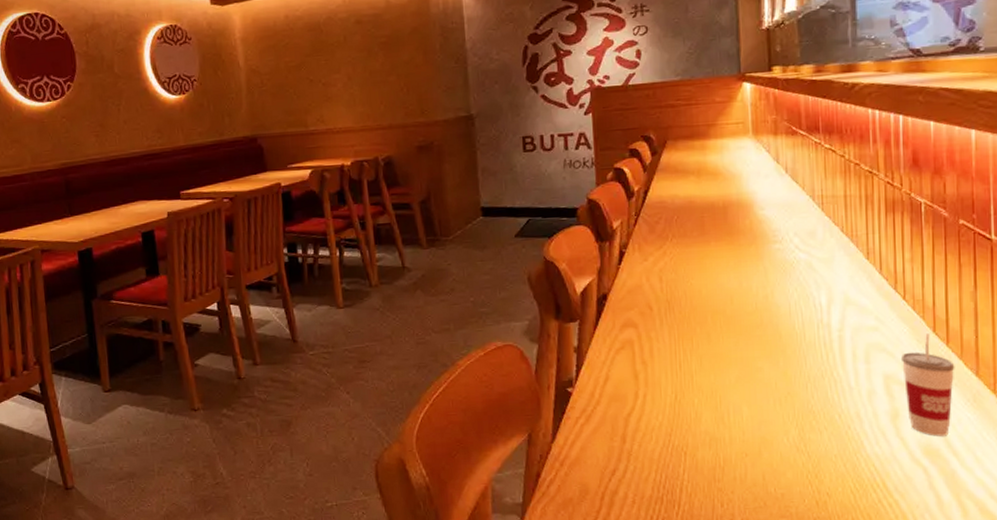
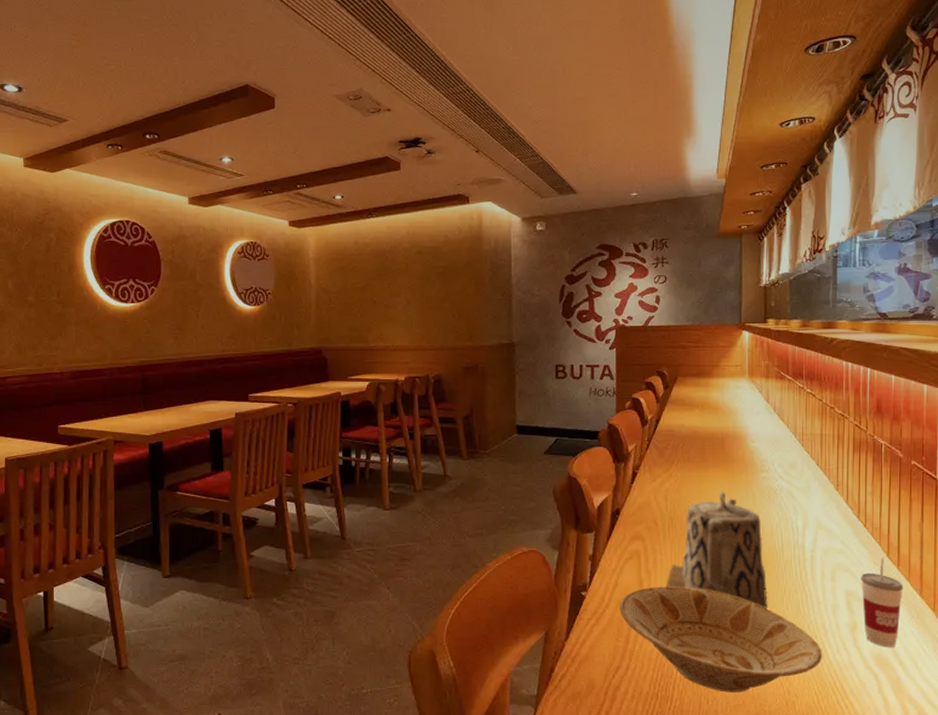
bowl: none [613,377,858,494] -> present [620,586,822,692]
teapot: none [666,267,789,399] -> present [667,491,768,610]

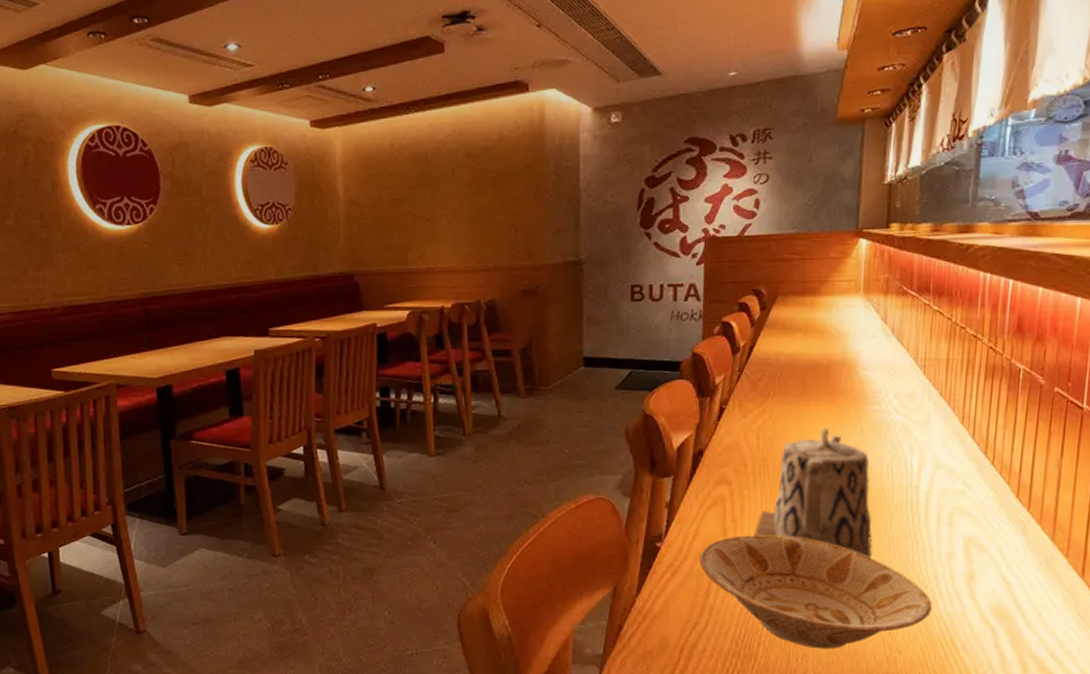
cup: present [860,557,904,647] -> none [982,498,1033,598]

